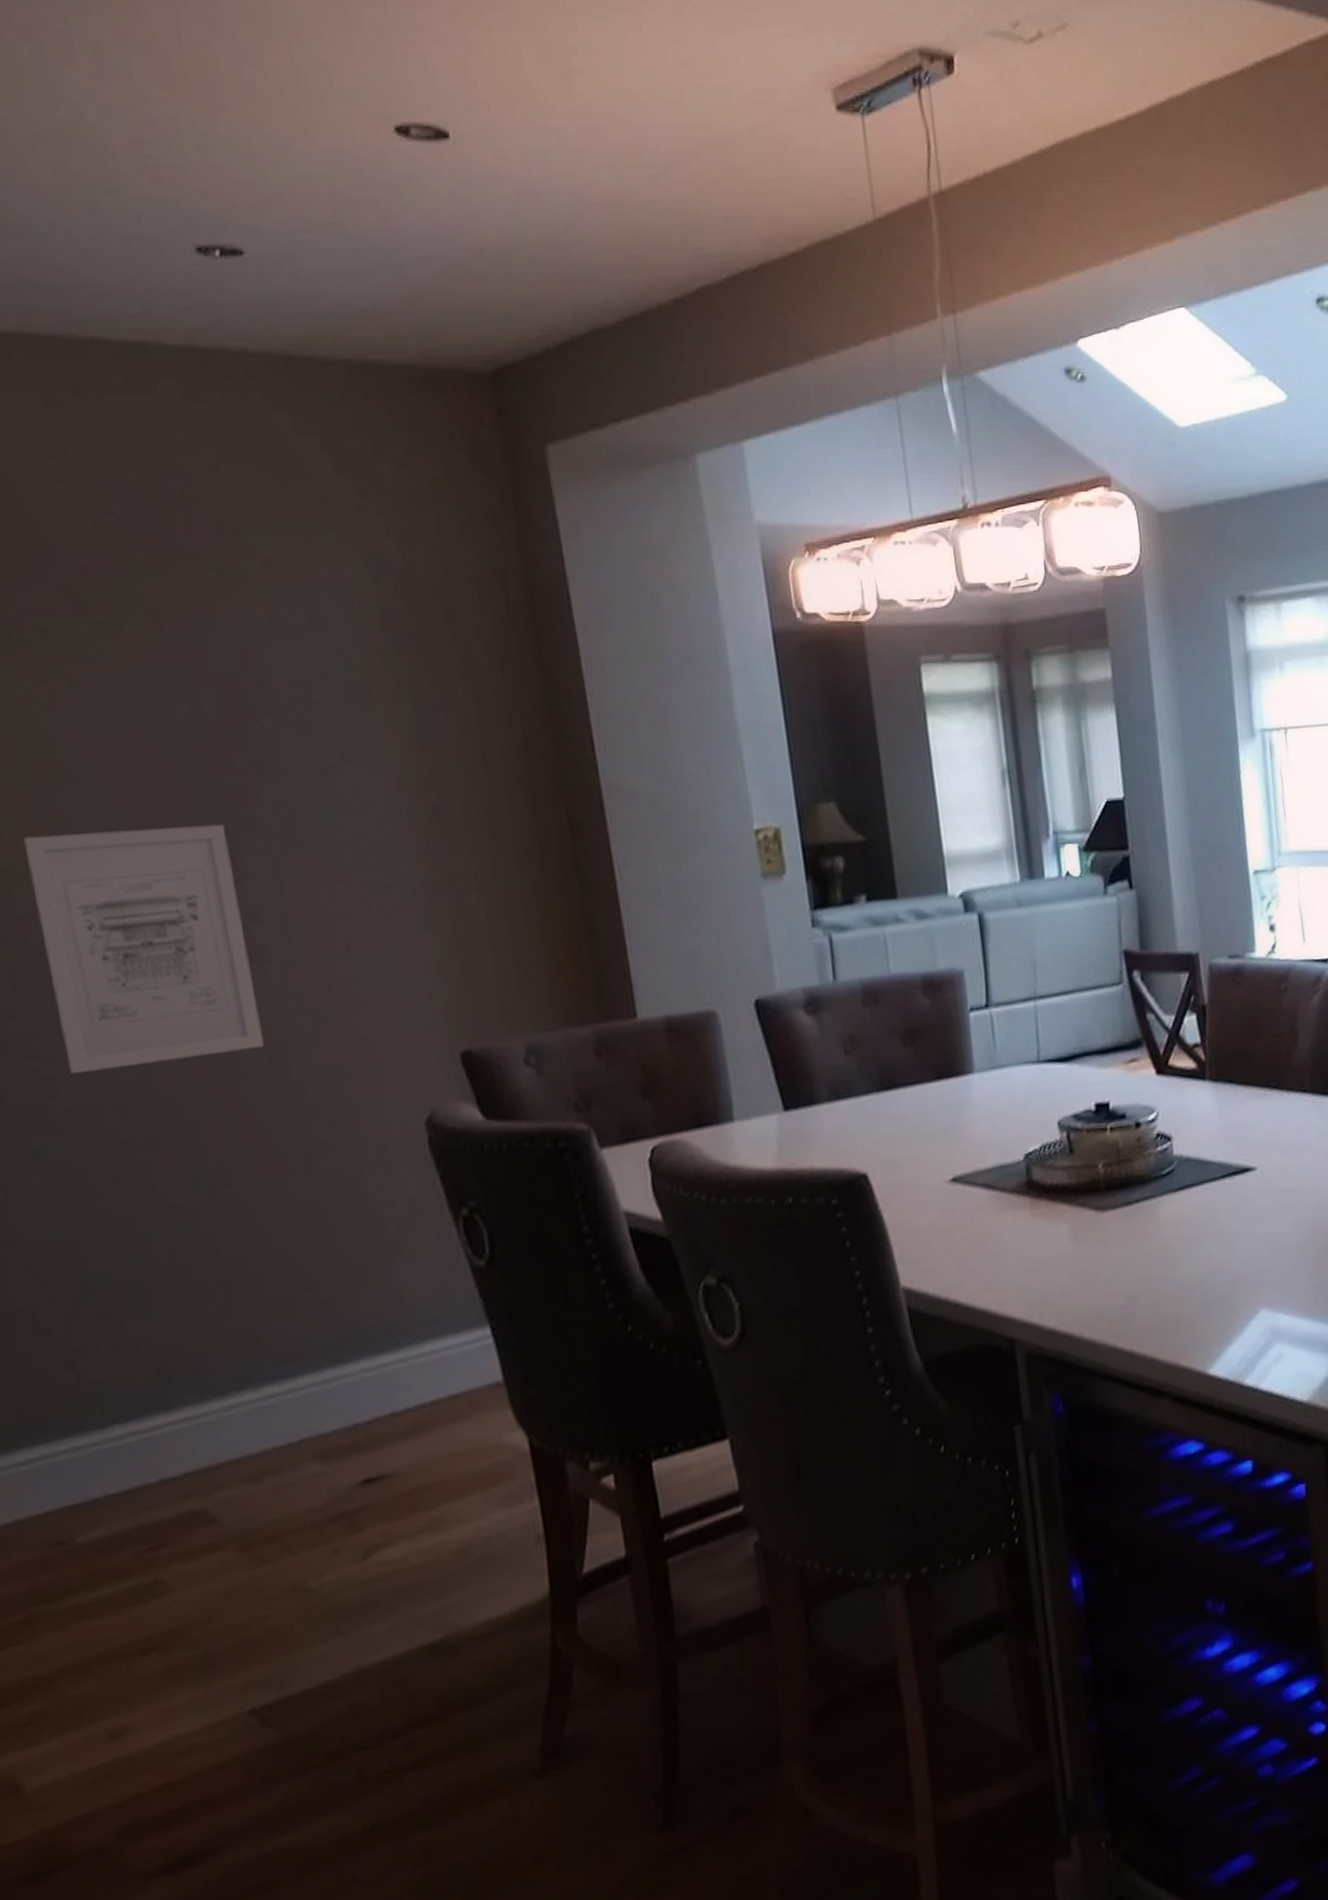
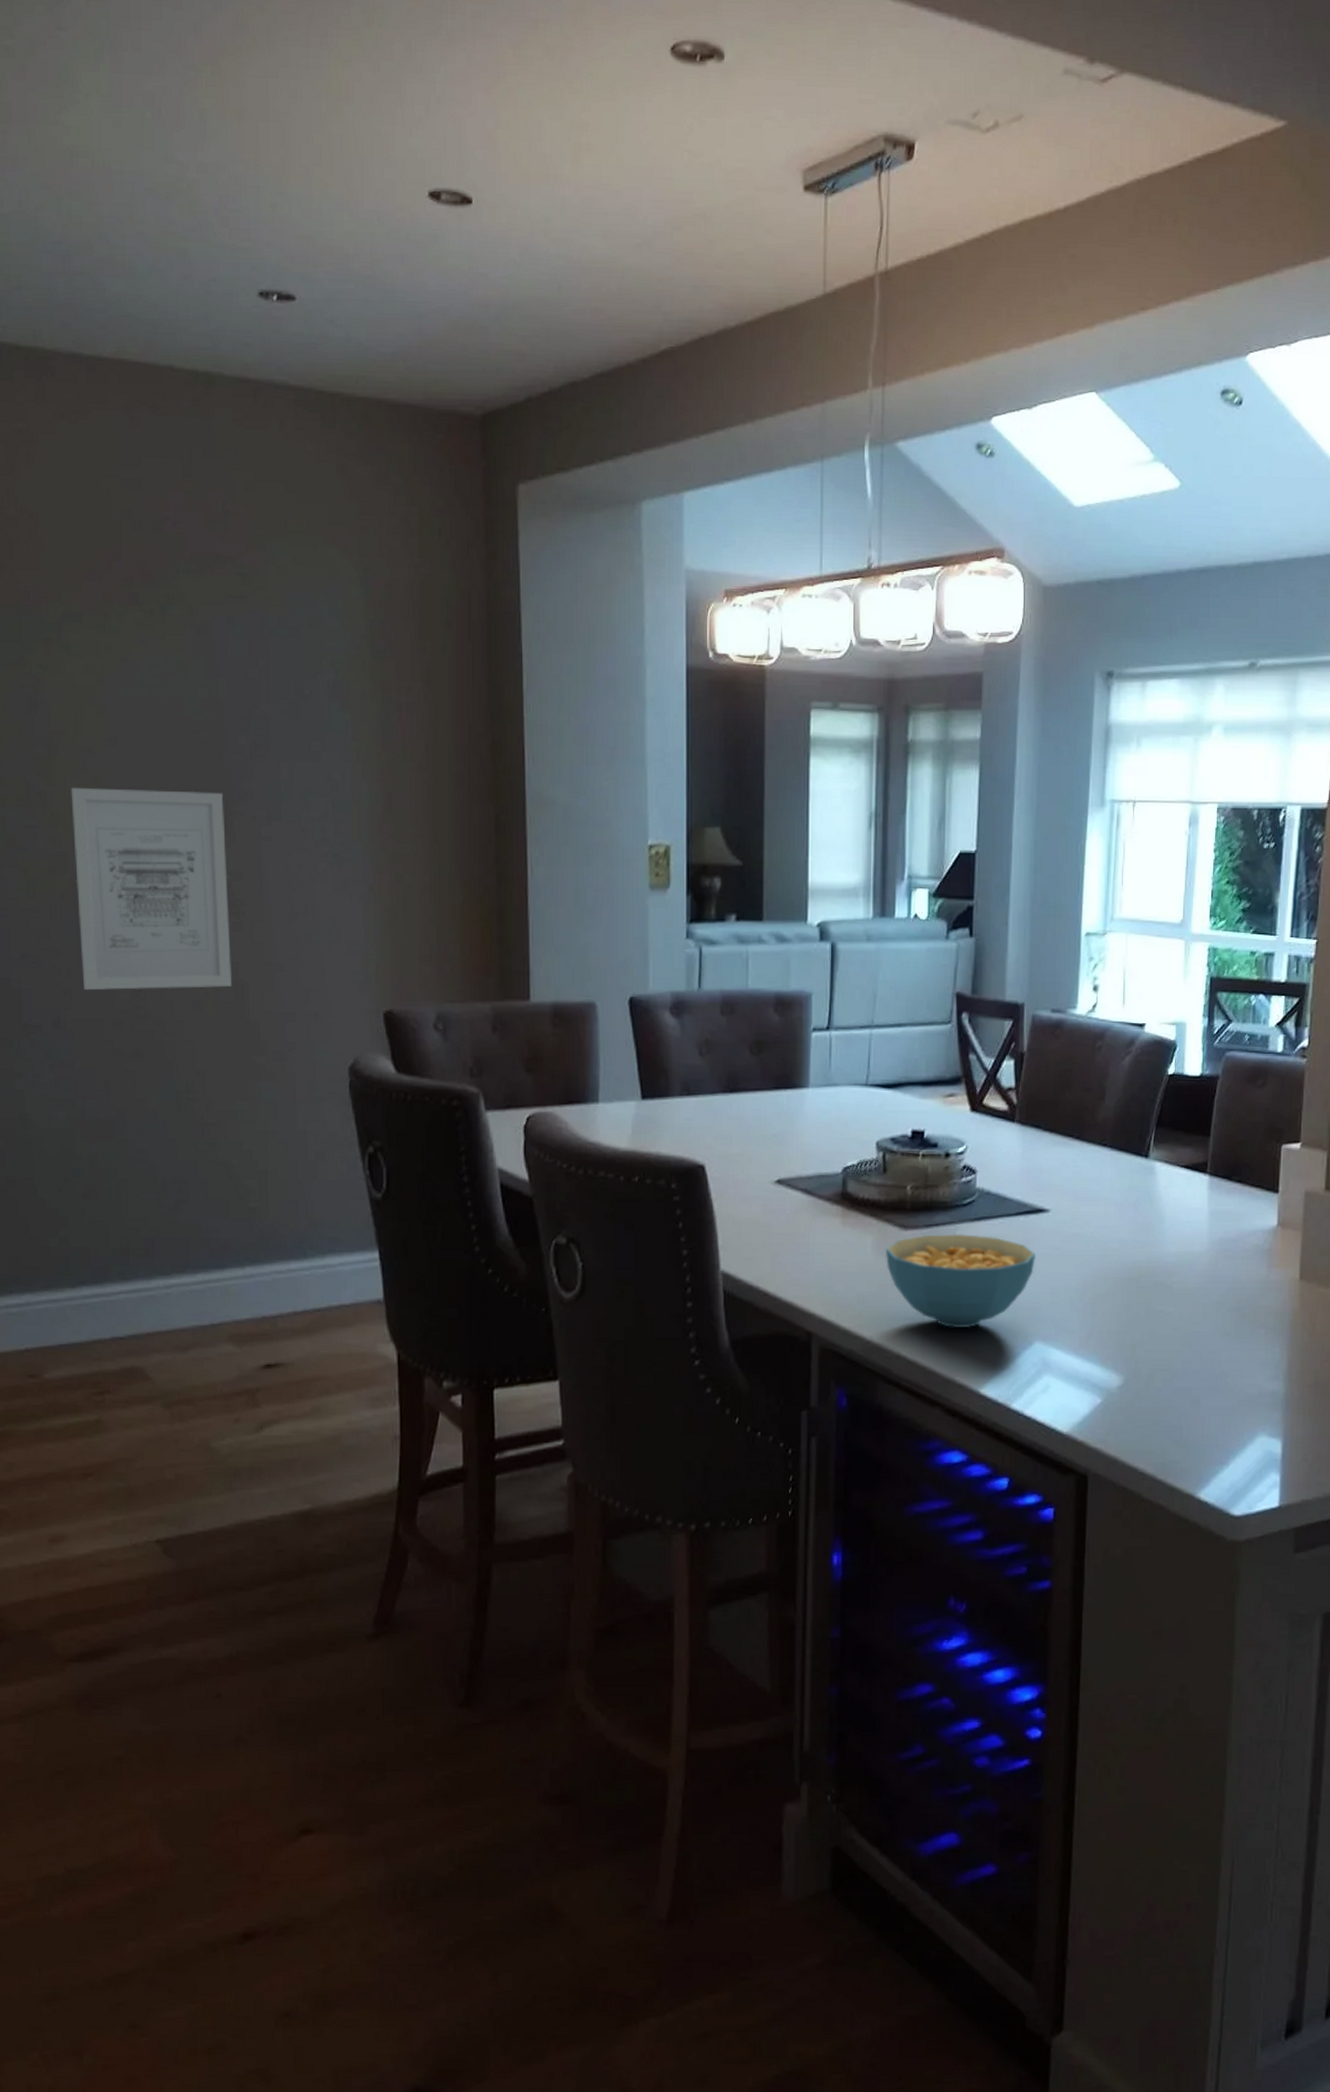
cereal bowl: none [1084,1204,1249,1310] -> present [885,1233,1036,1329]

